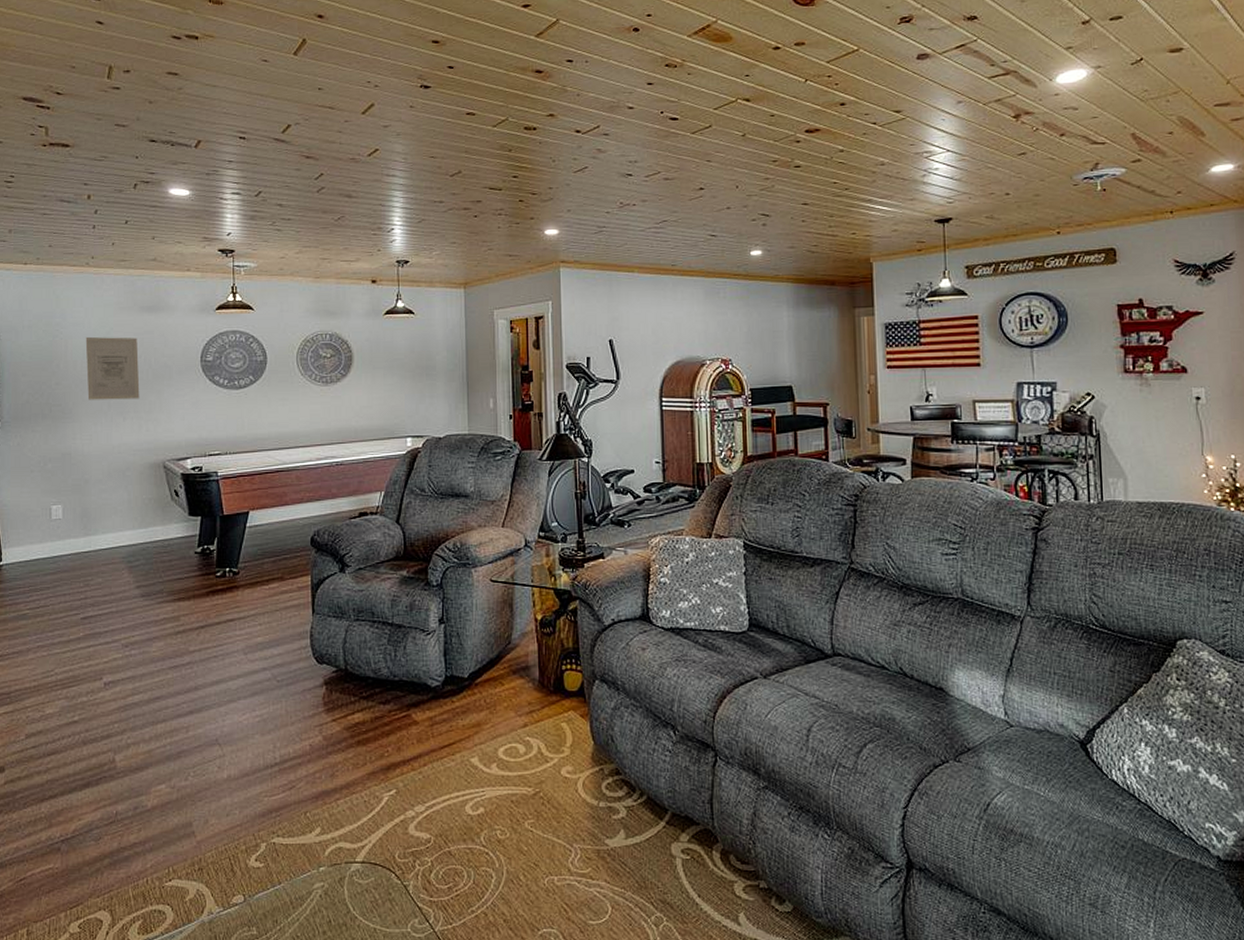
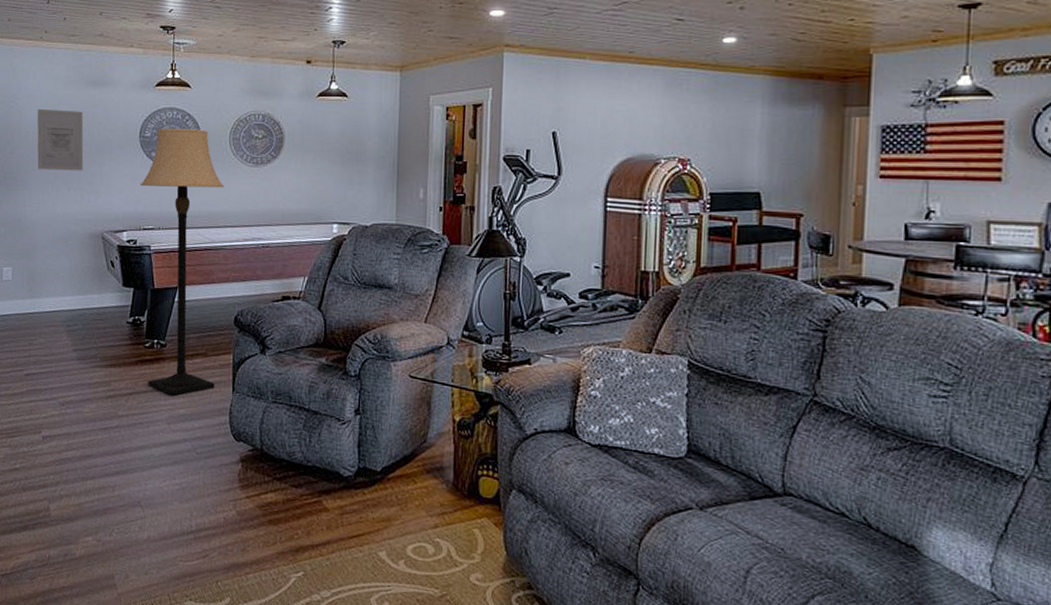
lamp: none [203,350,294,624] -> present [139,128,225,395]

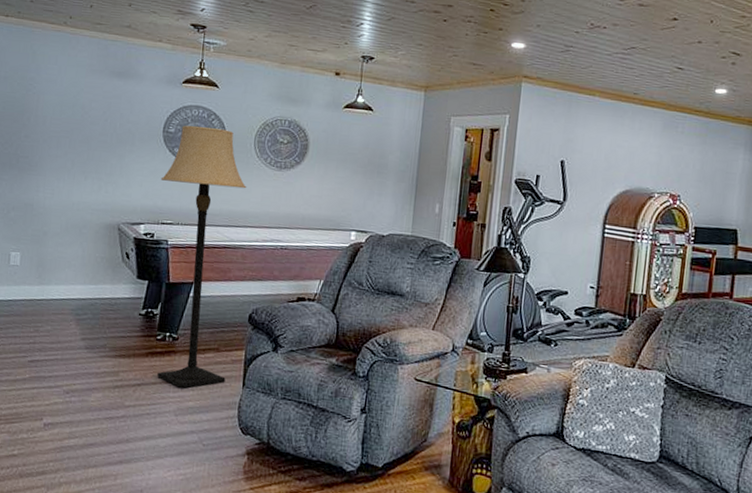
wall art: present [37,108,84,171] -> none [53,94,106,161]

